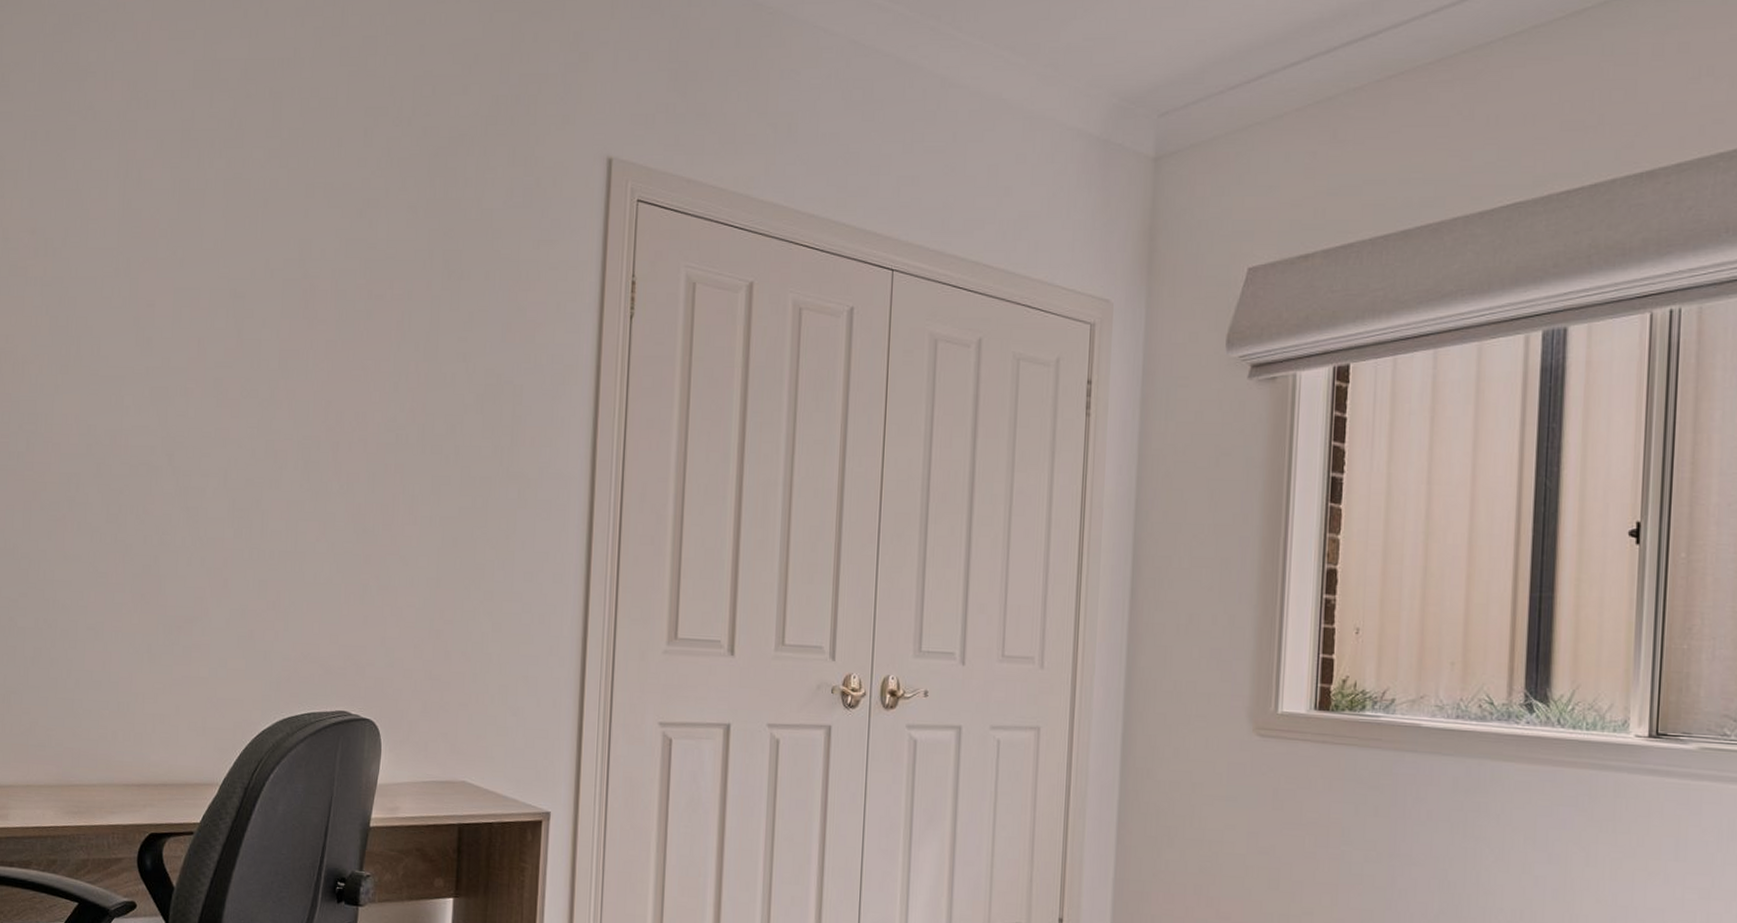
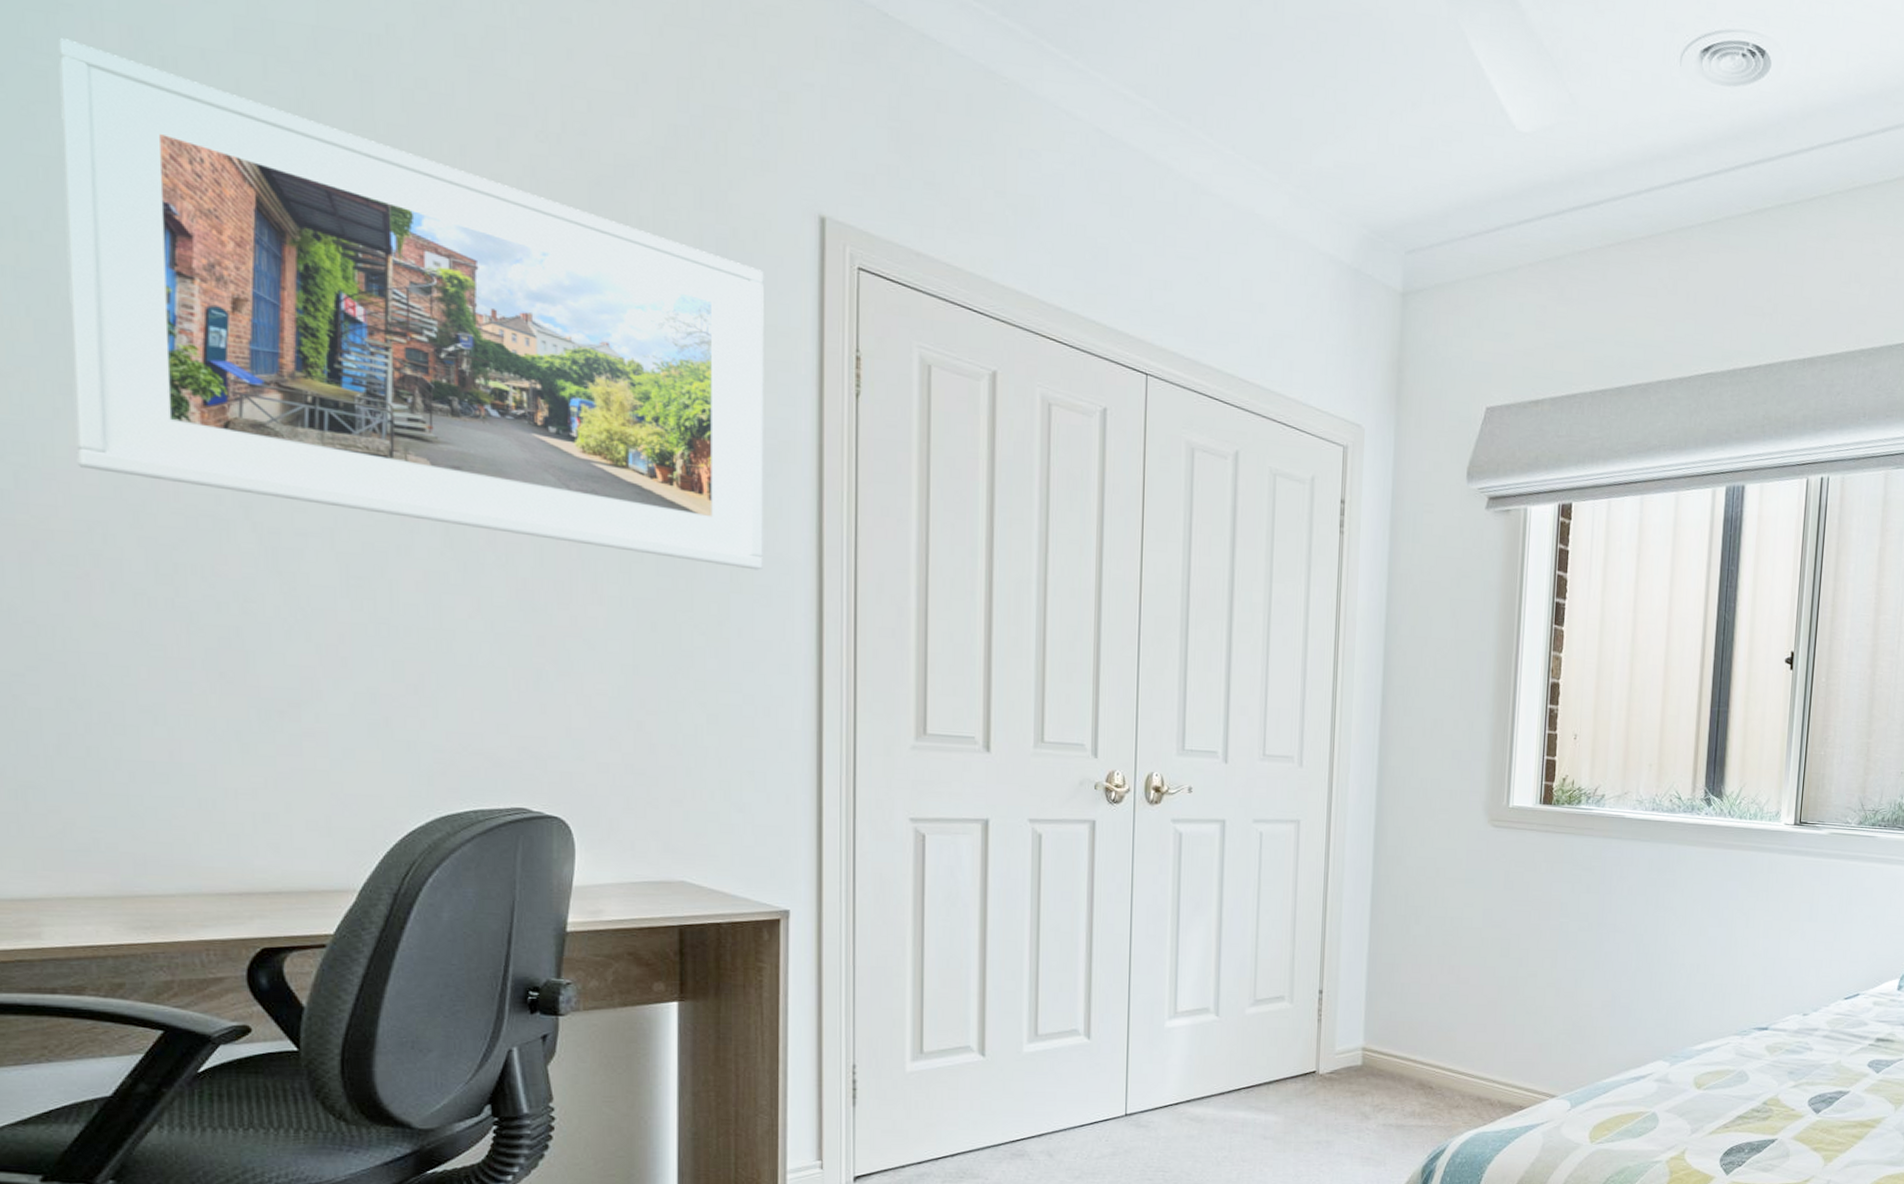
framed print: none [66,98,560,486] -> present [57,38,764,571]

